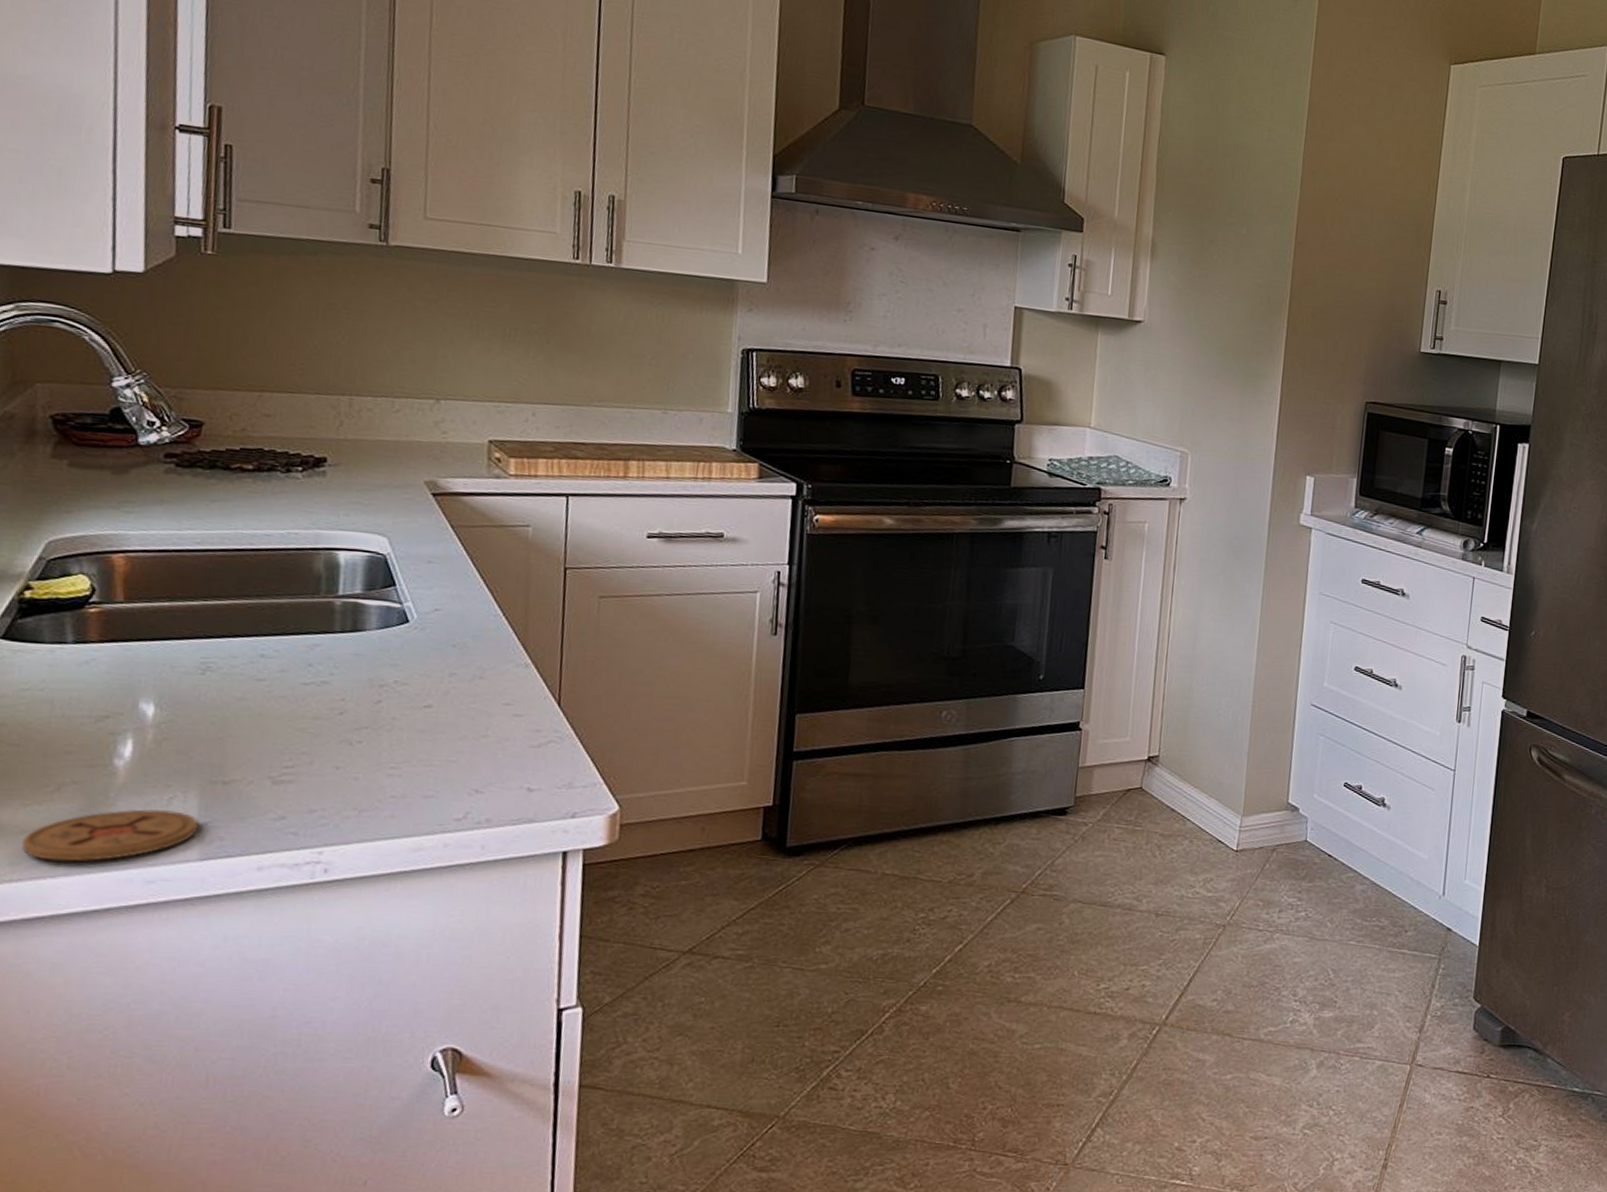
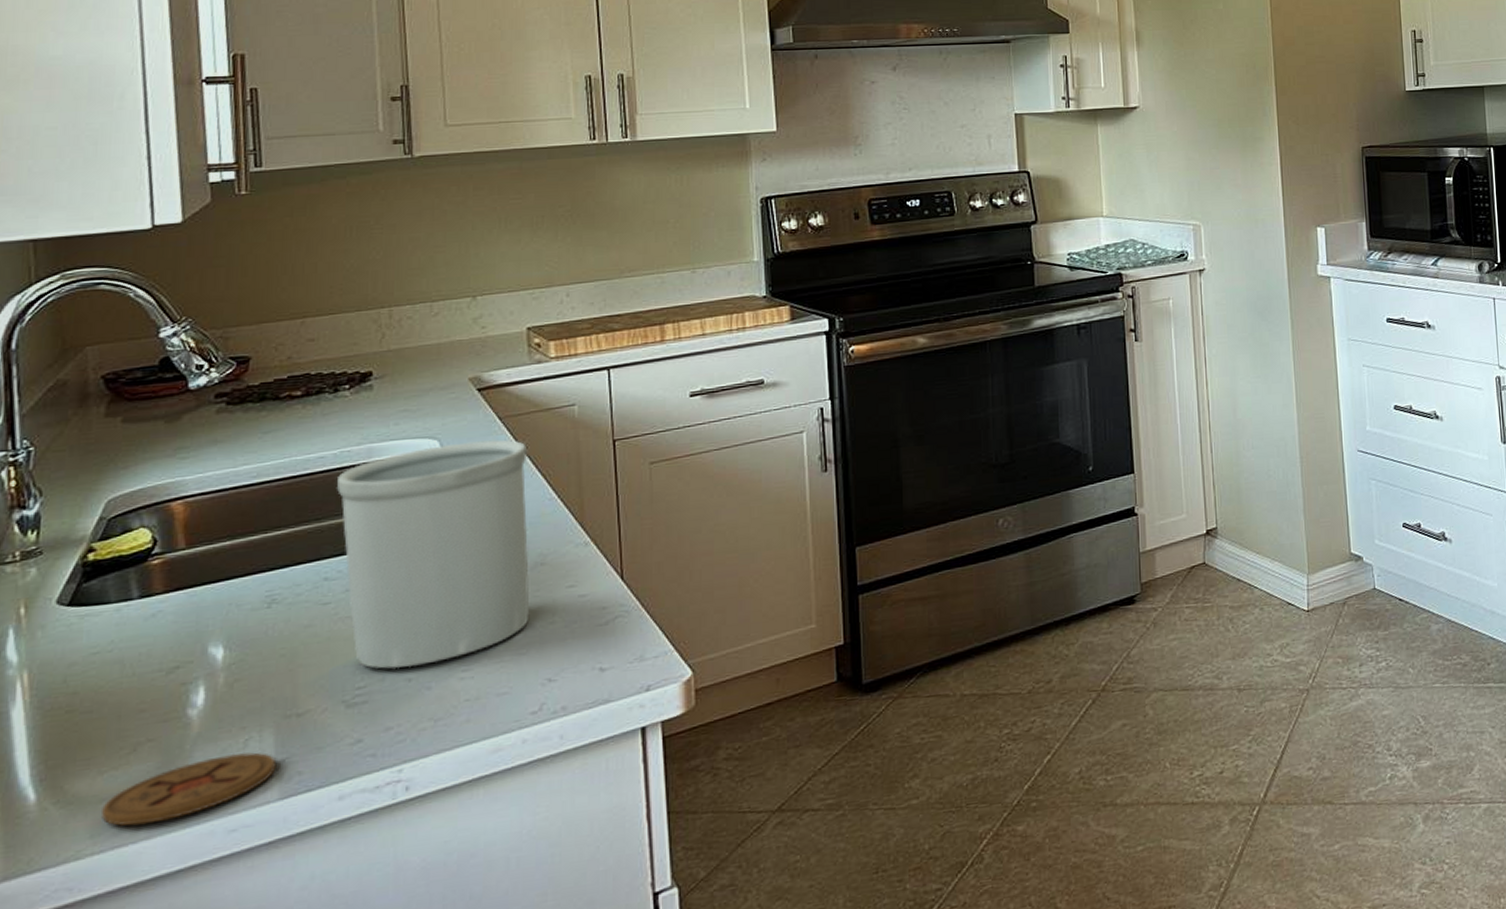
utensil holder: none [281,543,477,756] -> present [337,439,530,670]

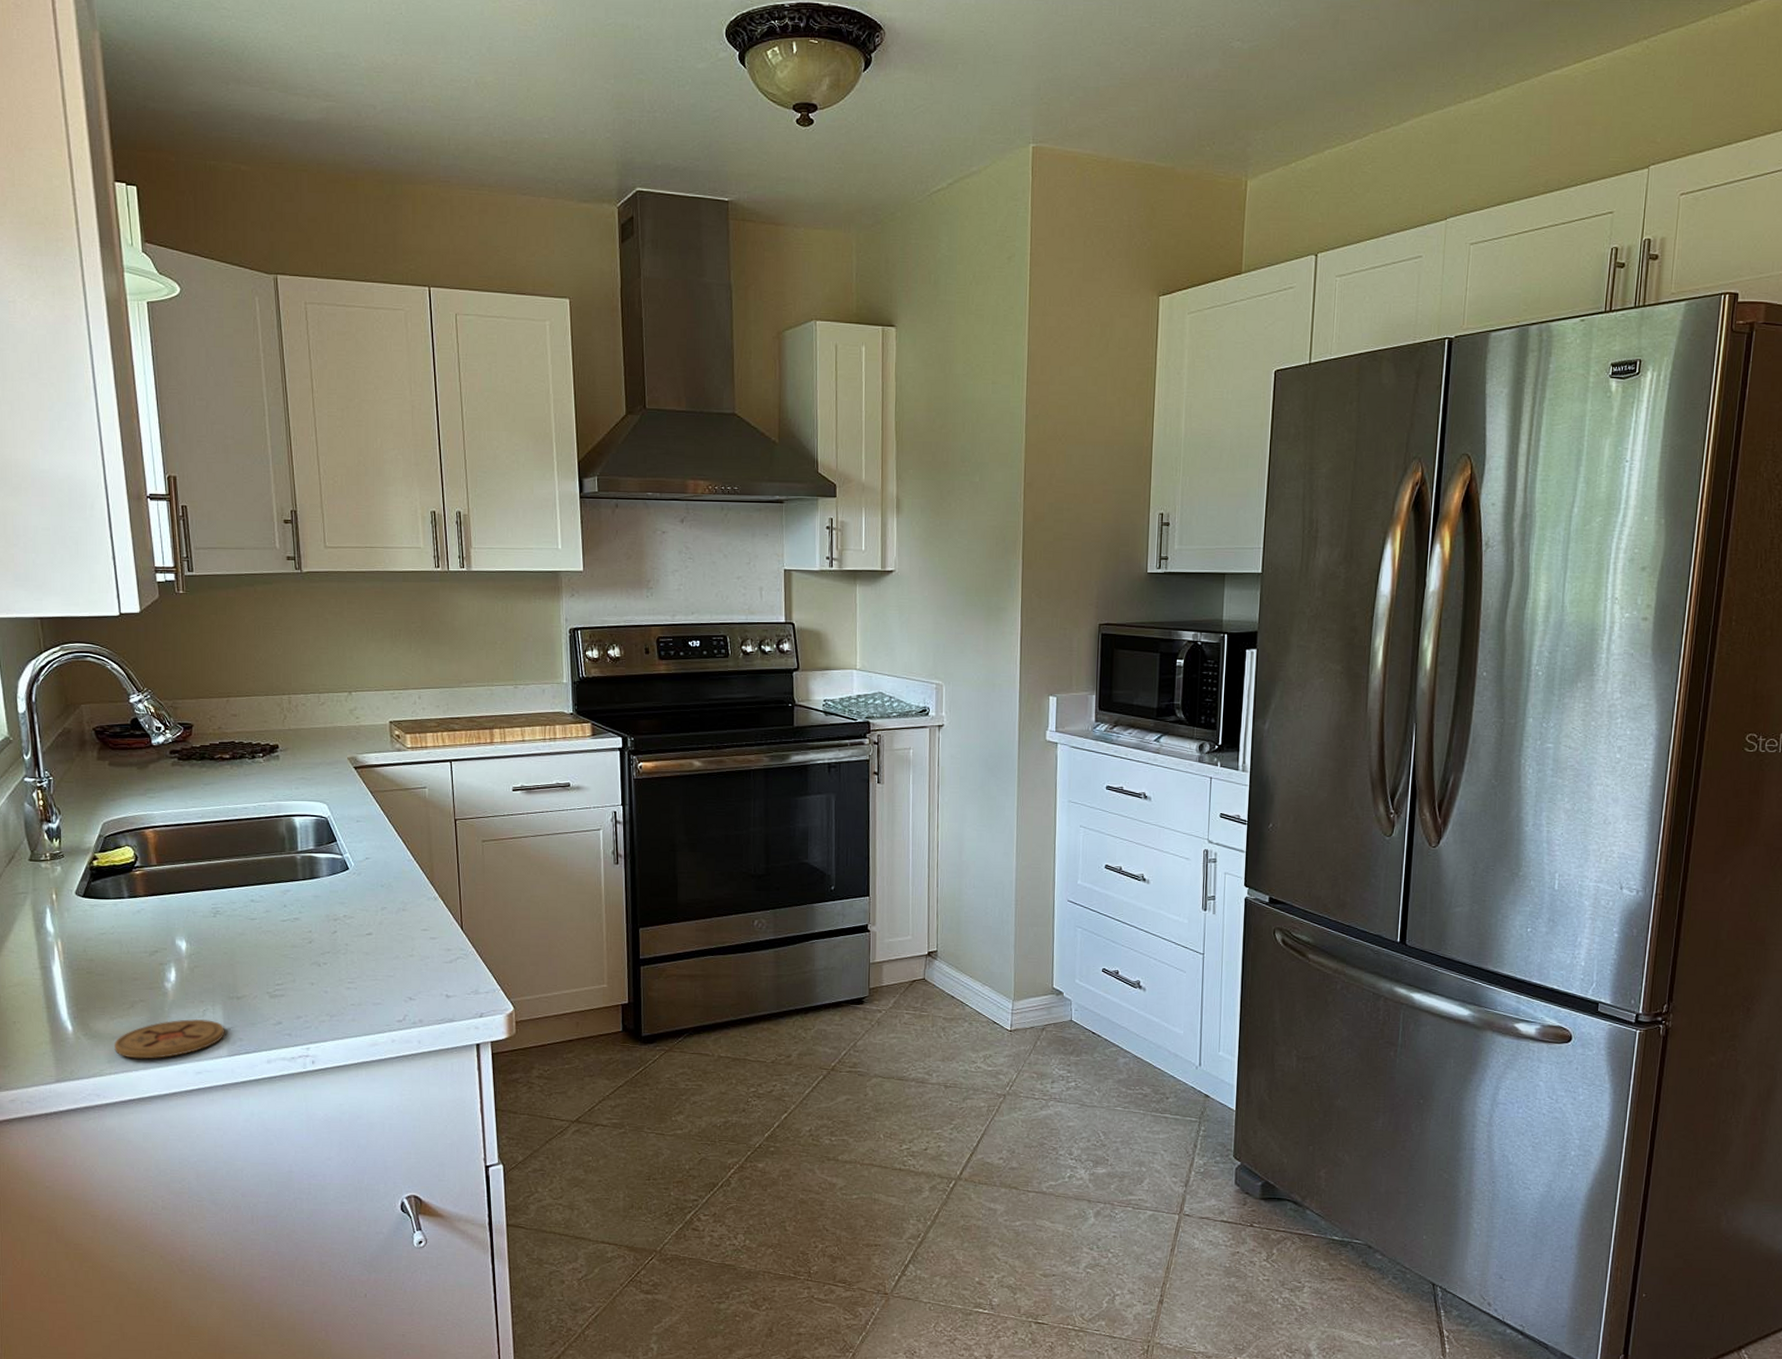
utensil holder: present [337,439,530,670] -> none [257,808,395,975]

